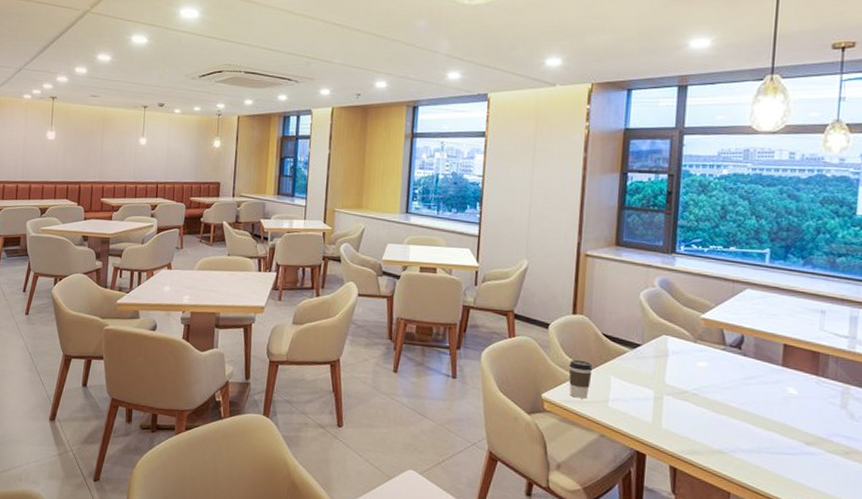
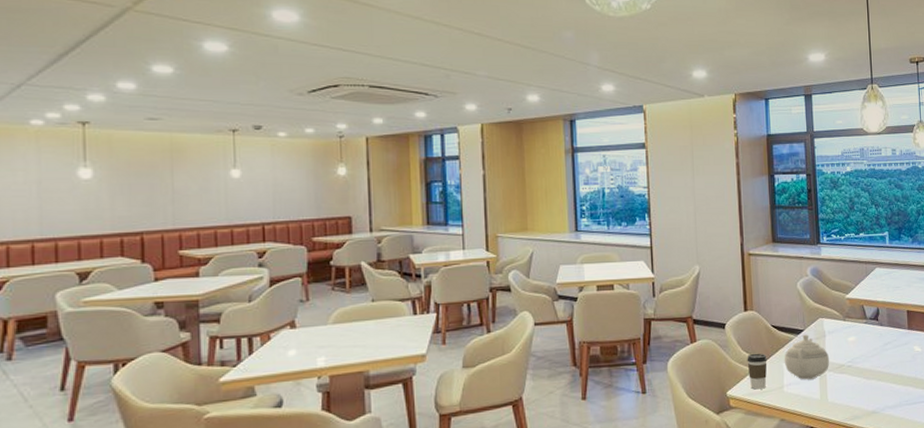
teapot: none [612,349,670,400] -> present [784,334,830,380]

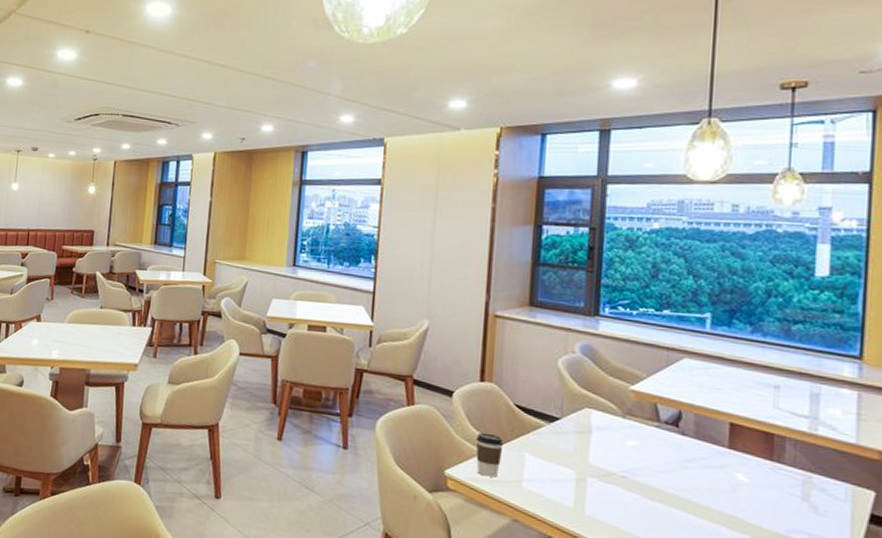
teapot: present [784,334,830,380] -> none [526,423,595,482]

